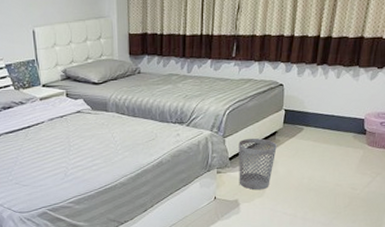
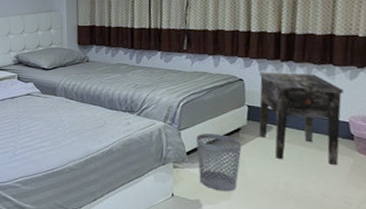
side table: none [292,76,364,158] -> present [258,71,344,165]

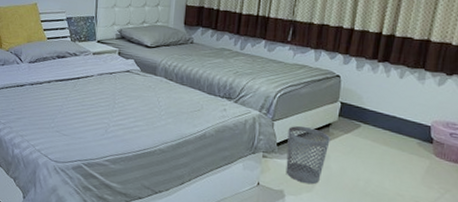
side table: present [258,71,344,165] -> none [347,70,431,166]

